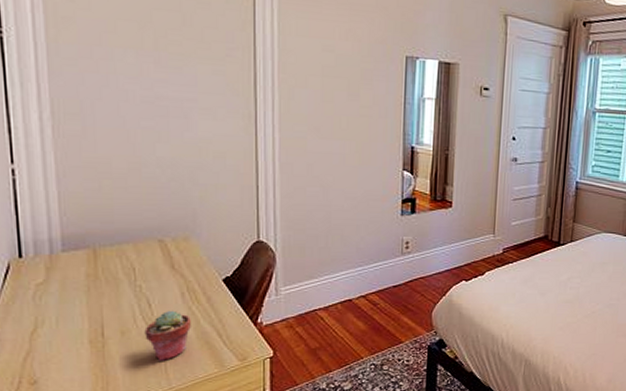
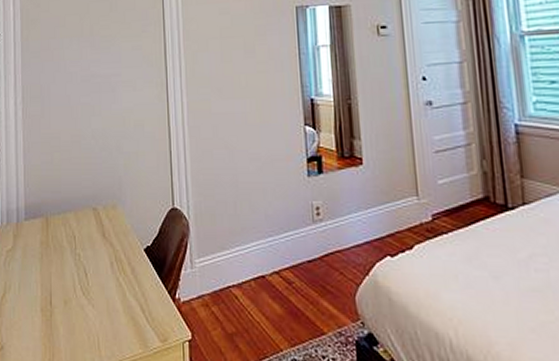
potted succulent: present [144,310,191,361] -> none [82,280,119,336]

